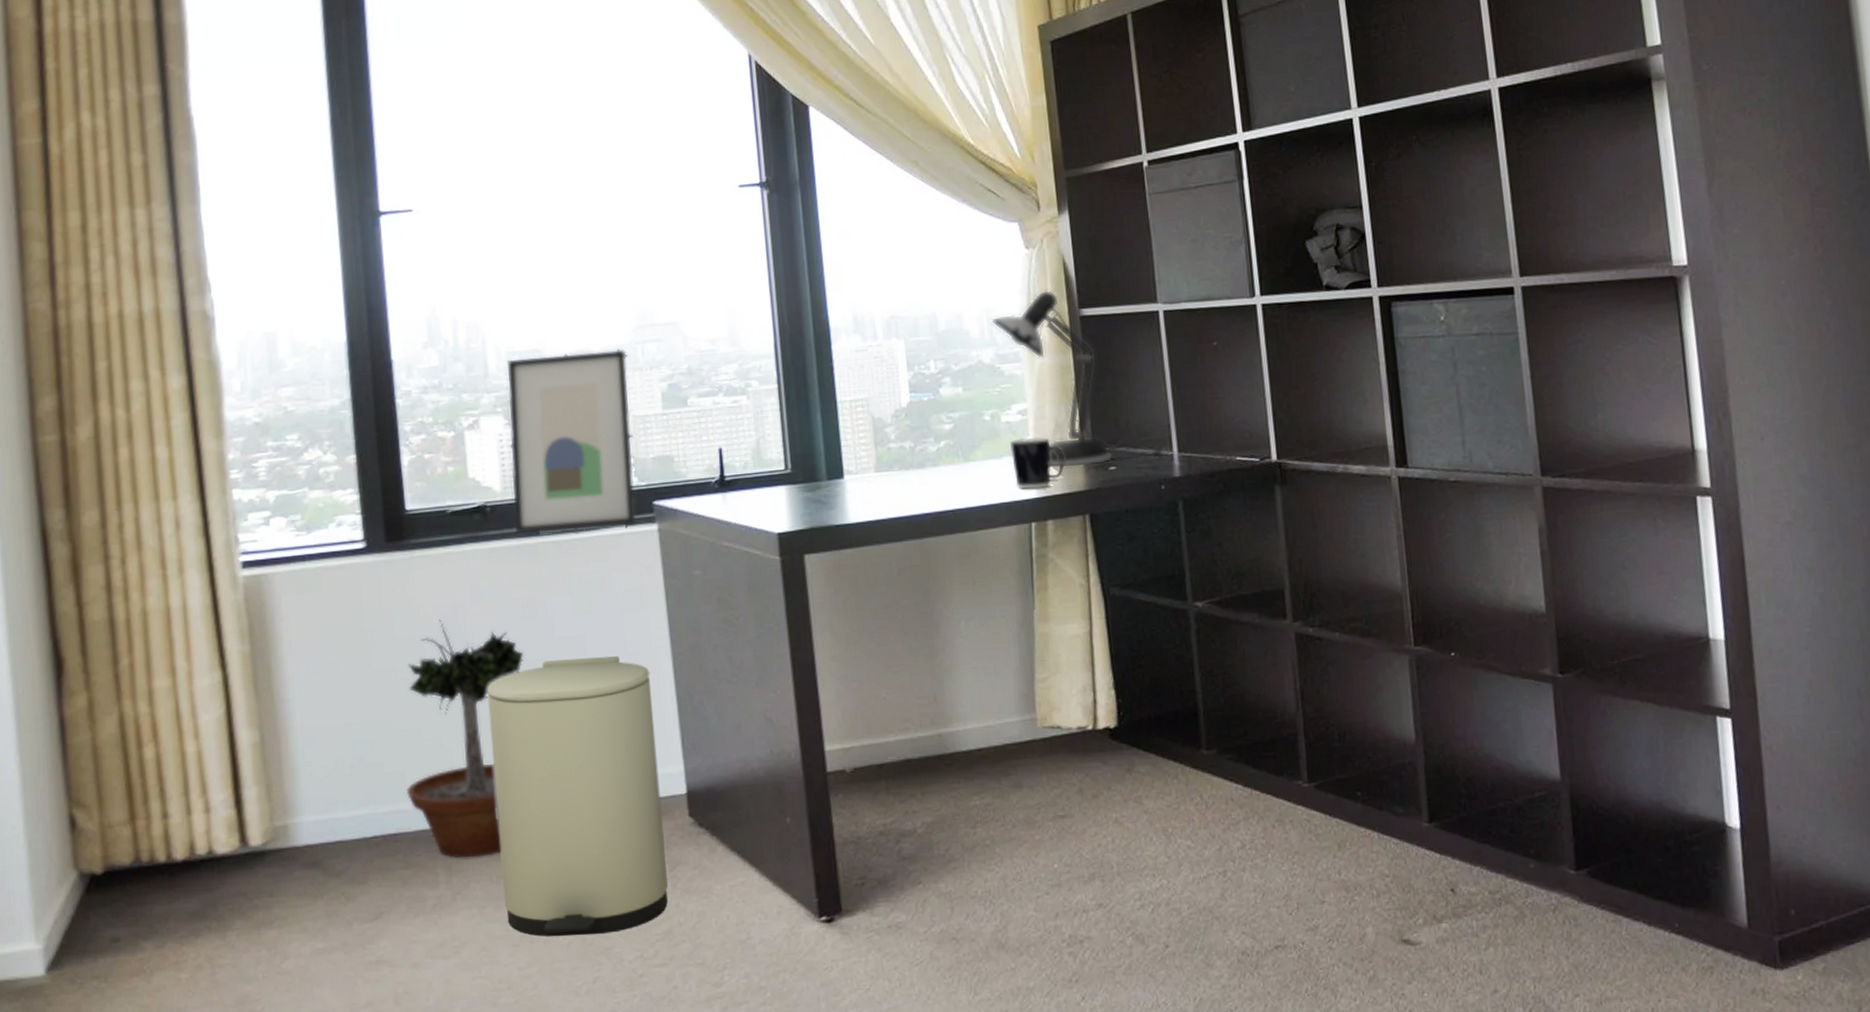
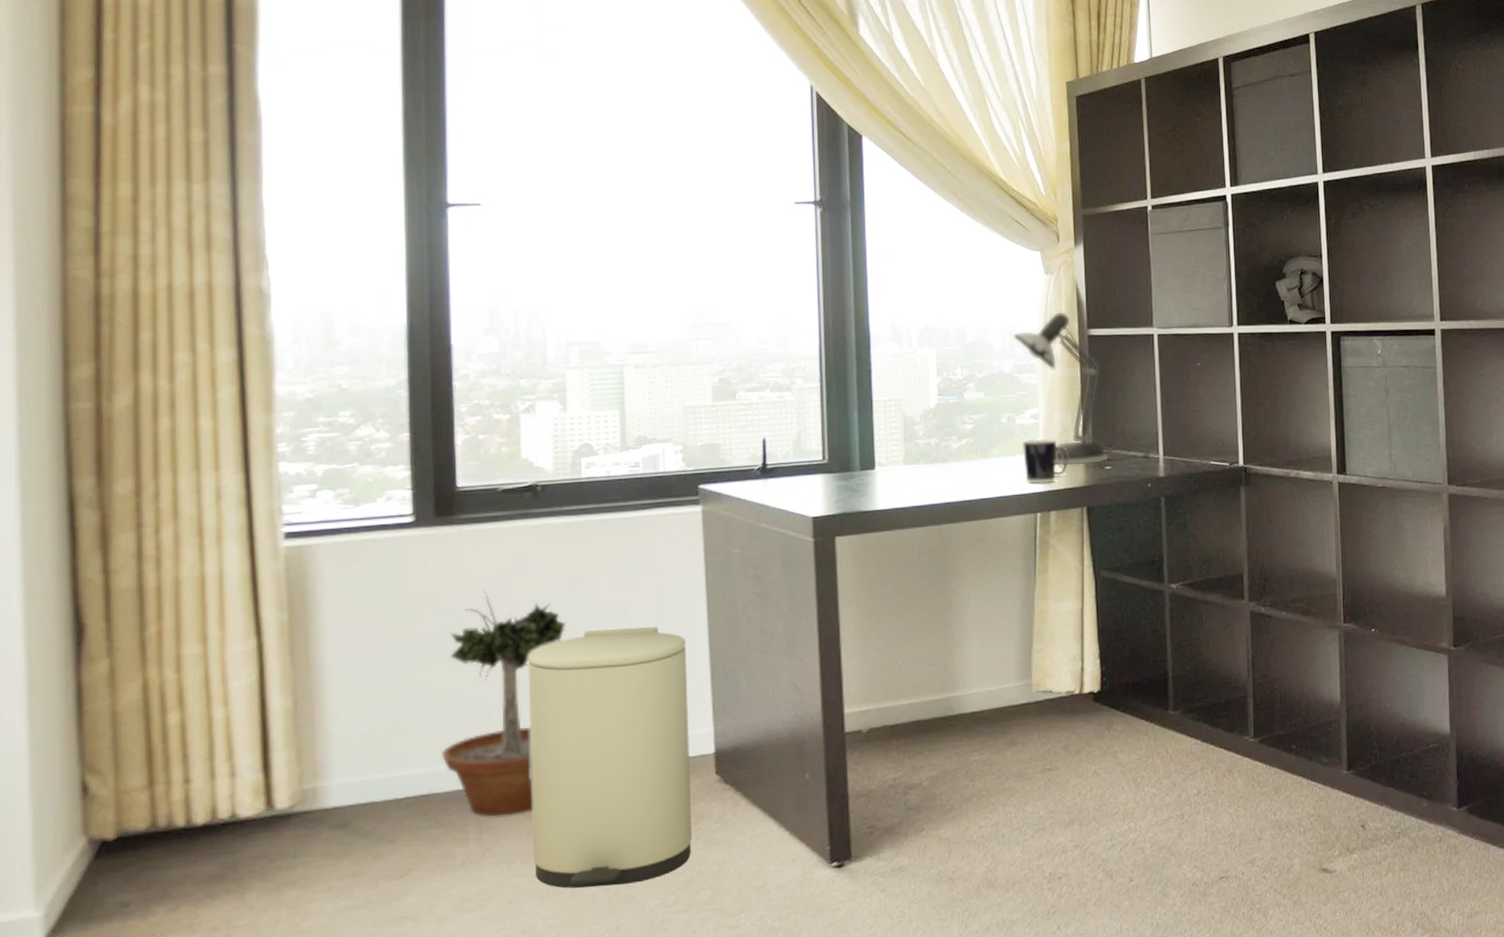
picture frame: present [506,347,637,533] -> none [563,343,683,512]

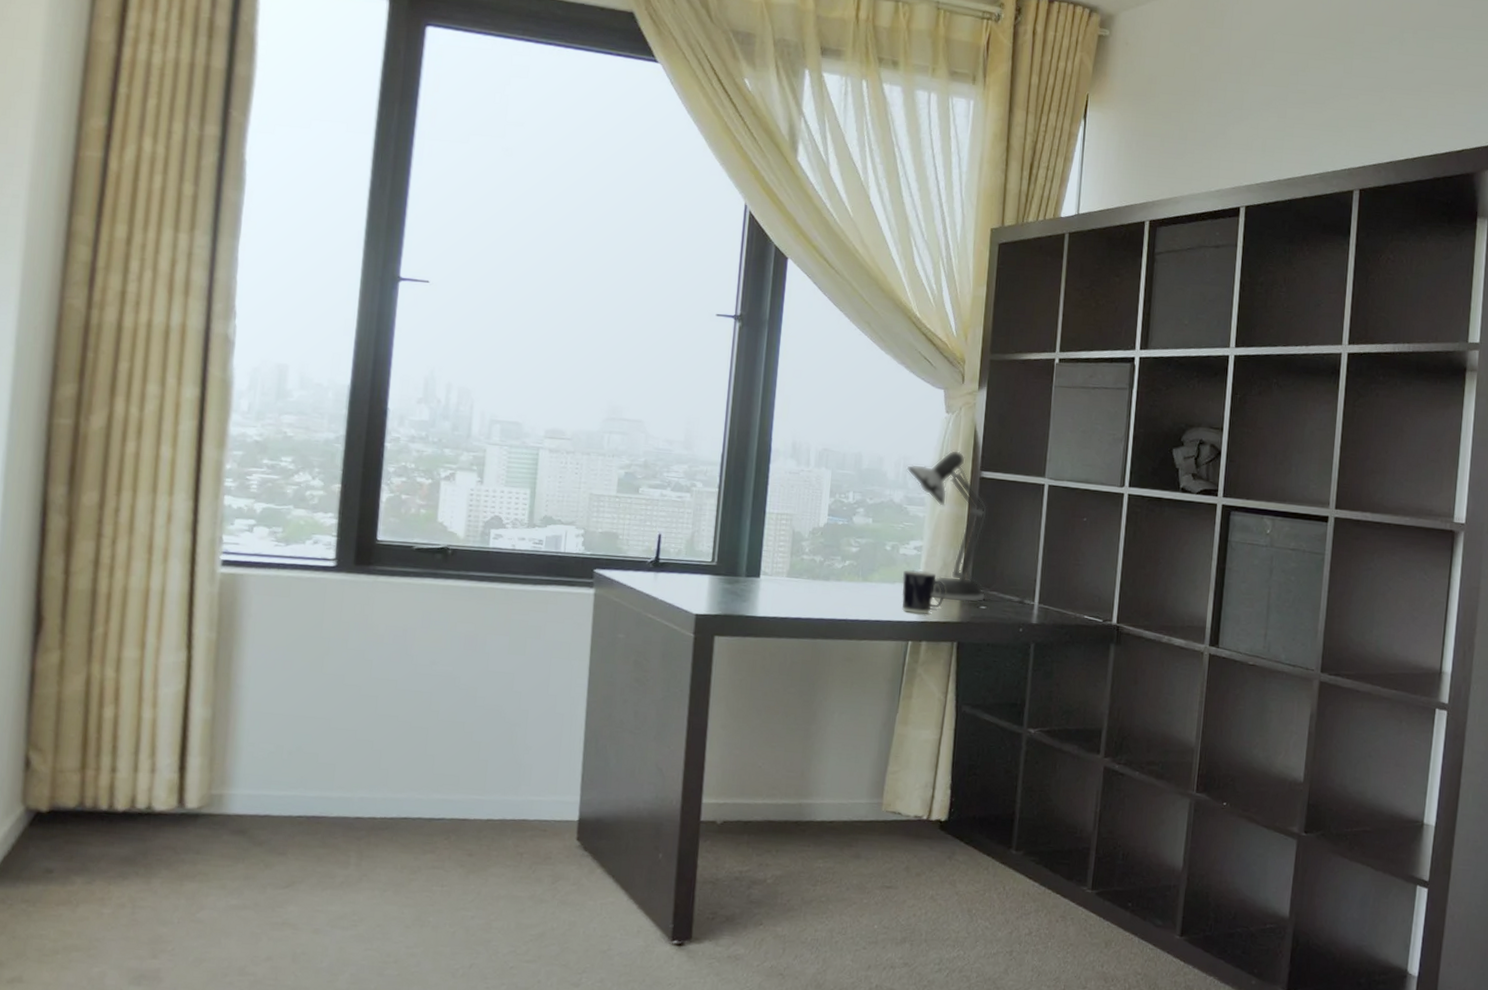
potted tree: present [441,591,566,816] -> none [334,639,459,848]
pedal bin: present [528,627,692,888] -> none [404,689,566,928]

